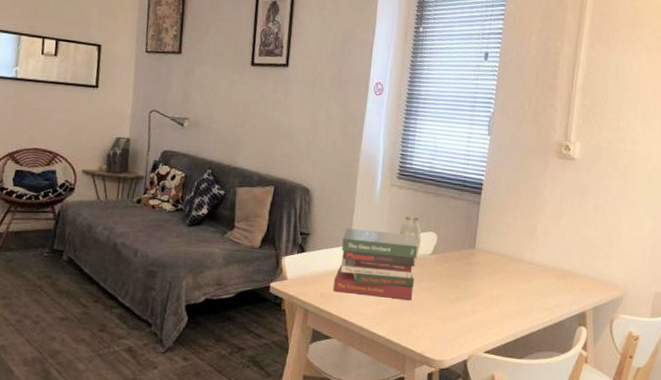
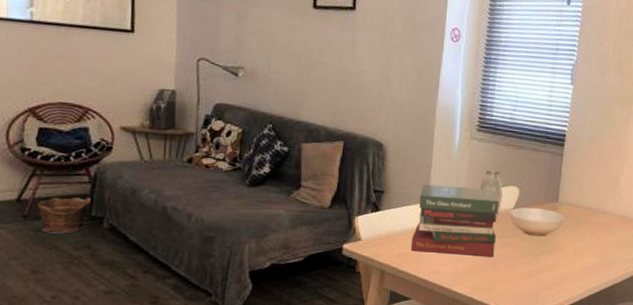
clay pot: none [10,231,54,264] -> present [38,197,91,234]
bowl: none [427,253,482,282] -> present [509,207,565,237]

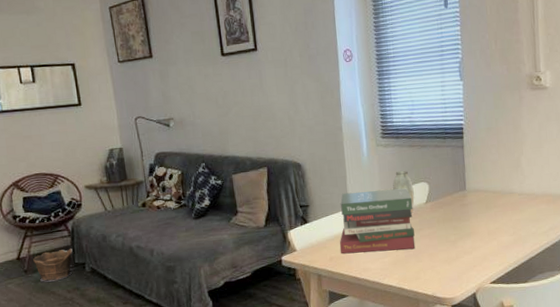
bowl: present [509,207,565,237] -> none [422,198,475,225]

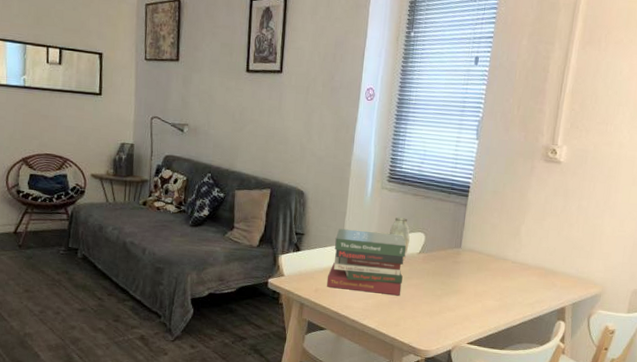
clay pot: present [33,248,73,282] -> none [29,231,68,261]

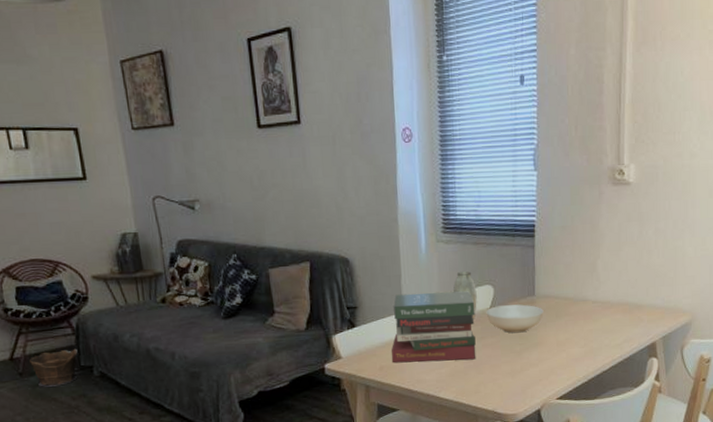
clay pot: none [29,231,68,261] -> present [29,348,78,387]
bowl: none [415,252,467,279] -> present [486,304,544,334]

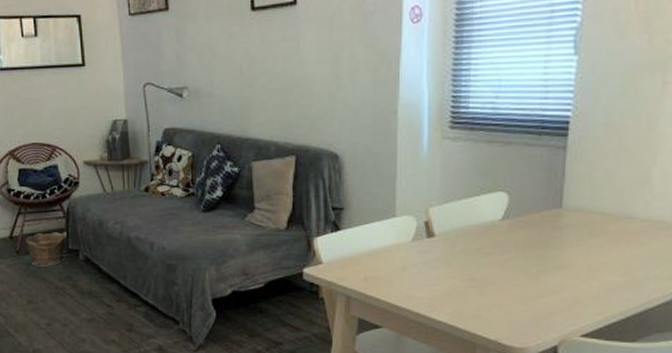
books: present [391,291,476,363] -> none [378,196,483,279]
vase: present [453,271,477,321] -> none [458,175,487,233]
bowl: present [486,304,544,334] -> none [496,217,572,252]

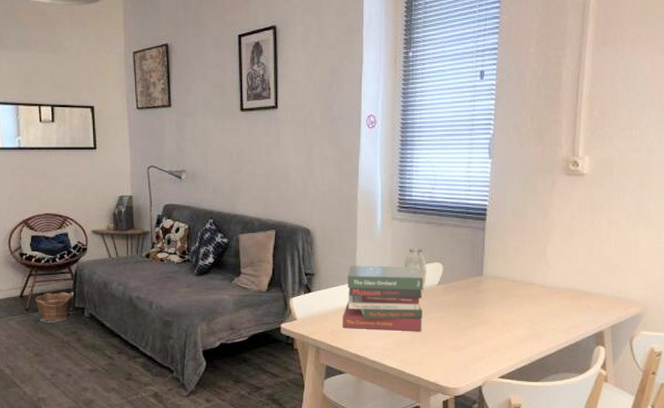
books: none [378,196,483,279] -> present [342,265,424,332]
vase: none [458,175,487,233] -> present [405,249,426,295]

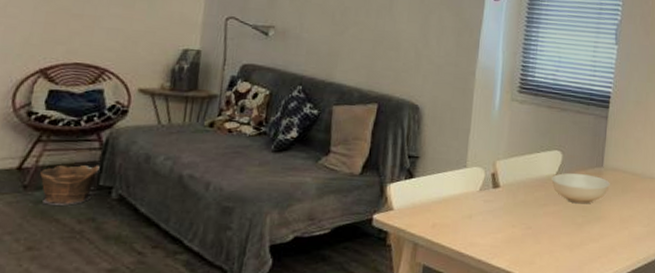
books: present [342,265,424,332] -> none [446,149,542,227]
vase: present [405,249,426,295] -> none [521,134,545,186]
bowl: none [434,283,491,310] -> present [551,173,610,204]

